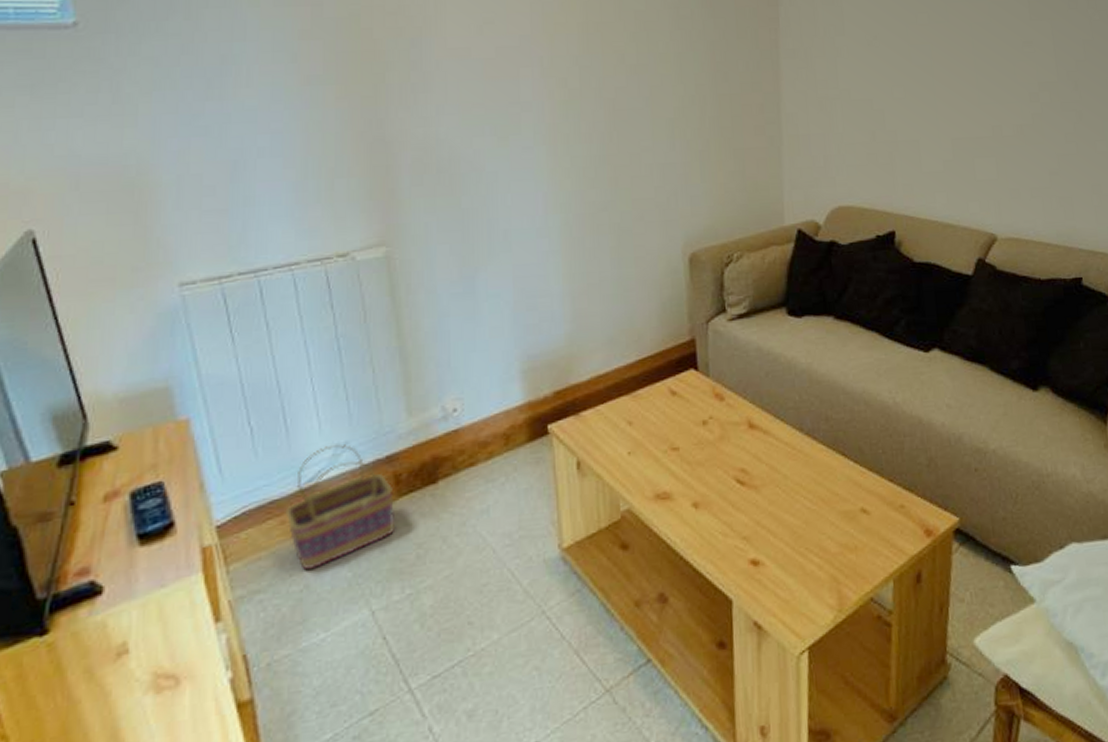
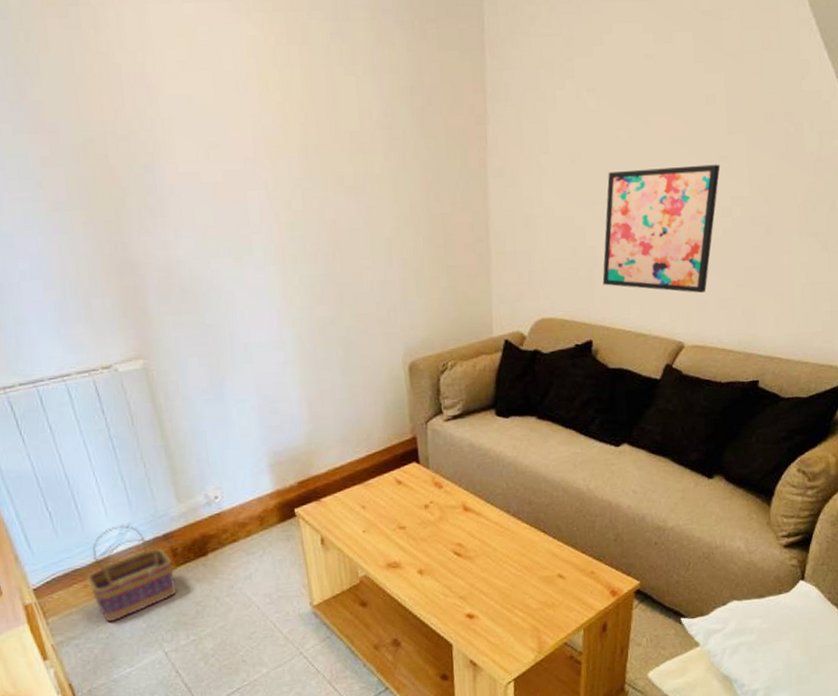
wall art: none [904,49,1025,181] -> present [602,164,721,293]

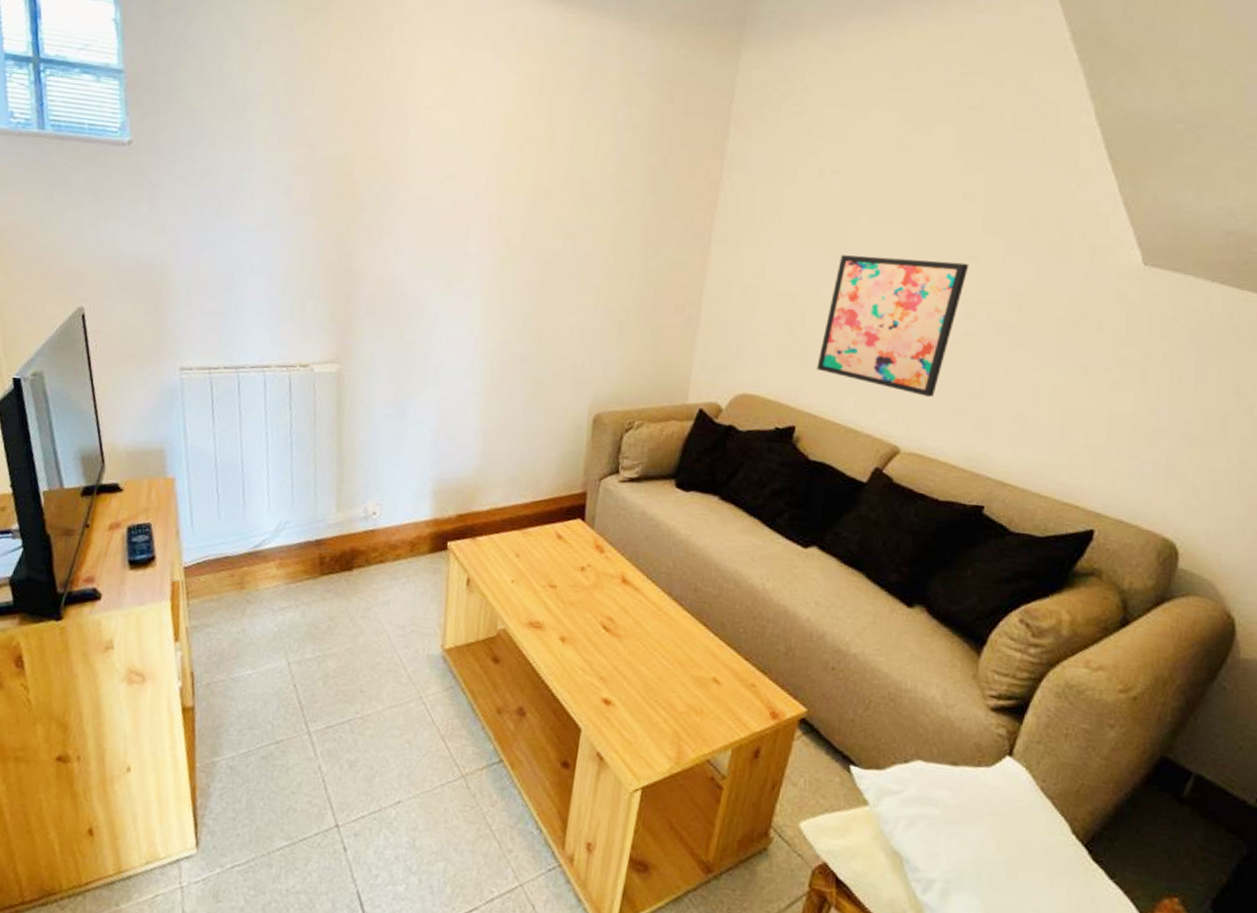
basket: present [86,525,177,622] -> none [234,521,317,618]

